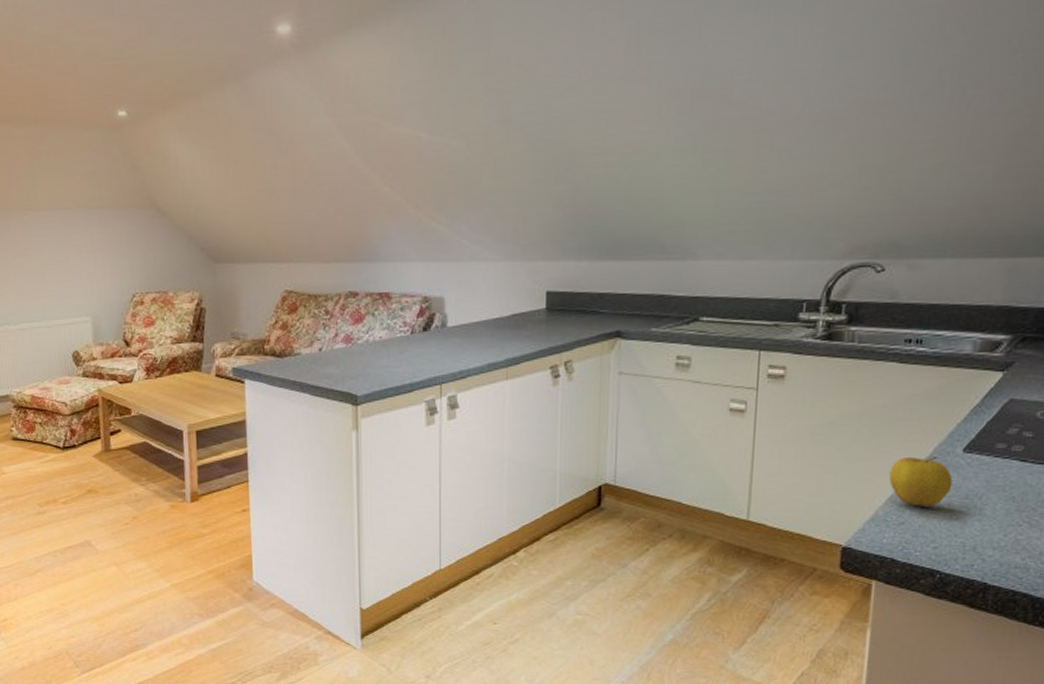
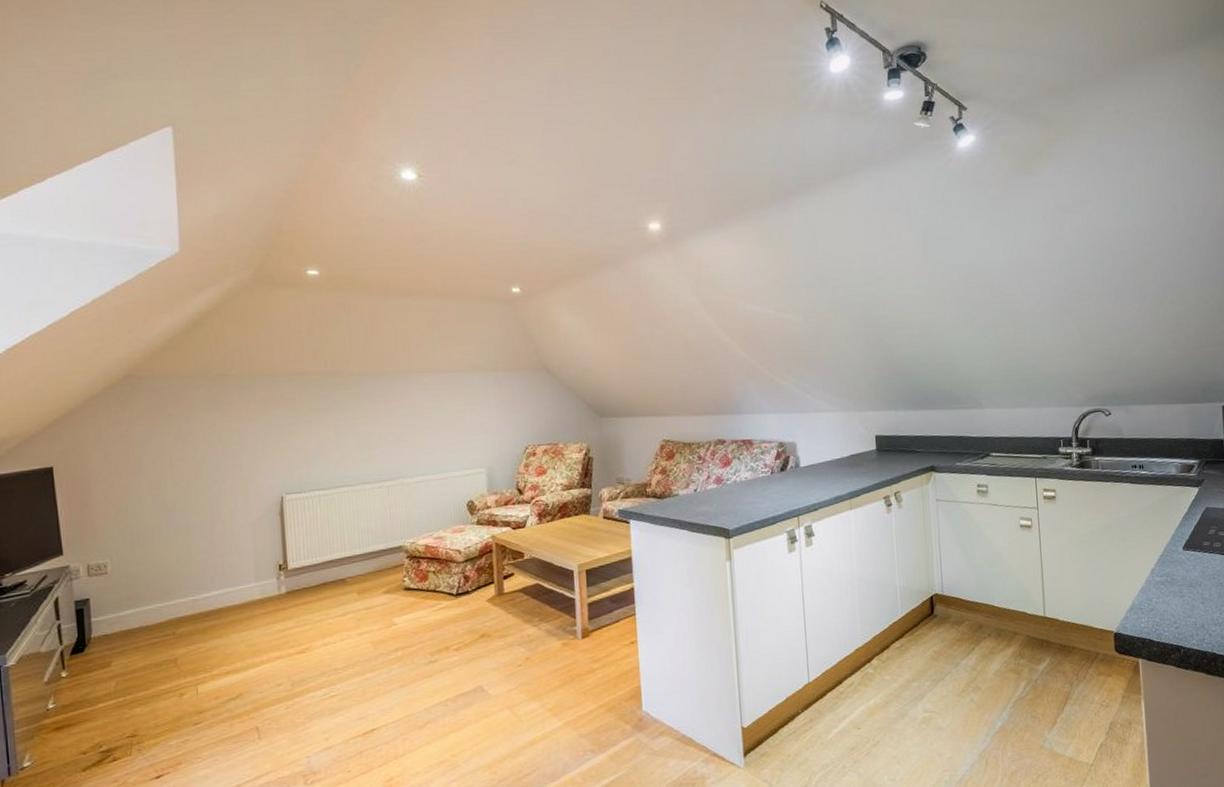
apple: present [889,456,953,507] -> none [1137,554,1180,595]

